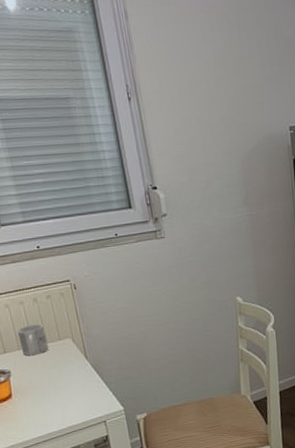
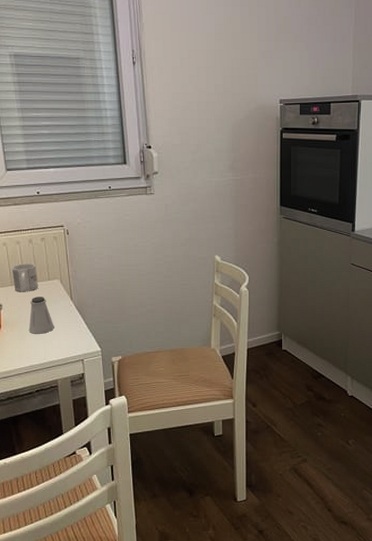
saltshaker: none [41,358,71,399] -> present [28,297,54,334]

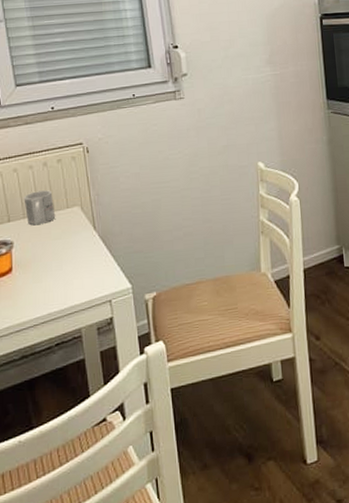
saltshaker: present [28,297,54,334] -> none [45,228,75,275]

